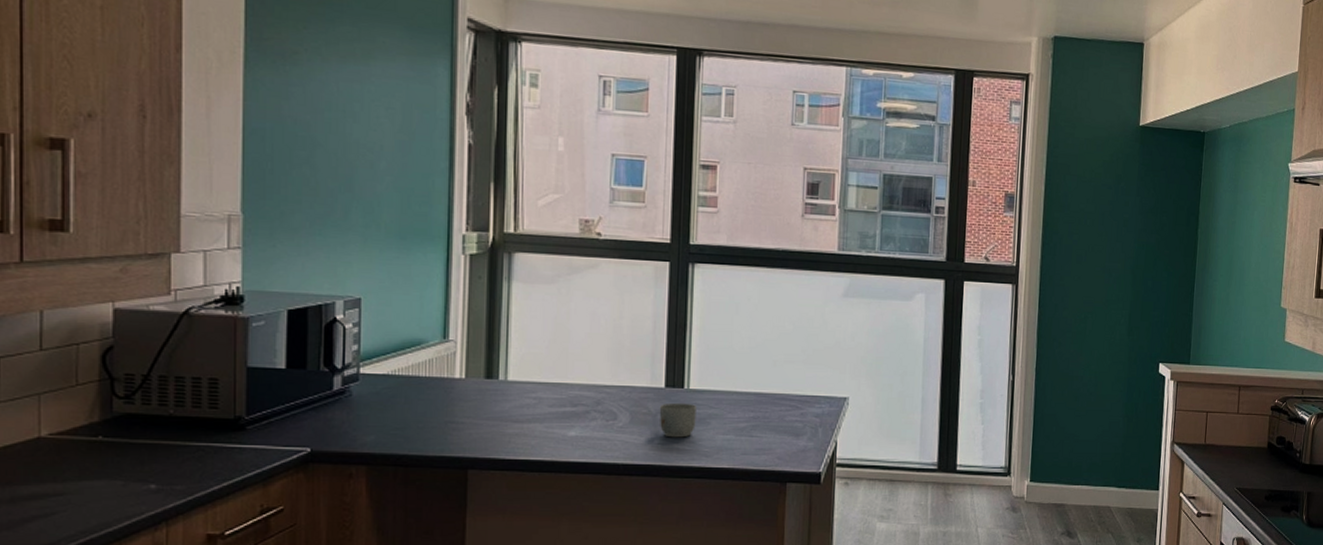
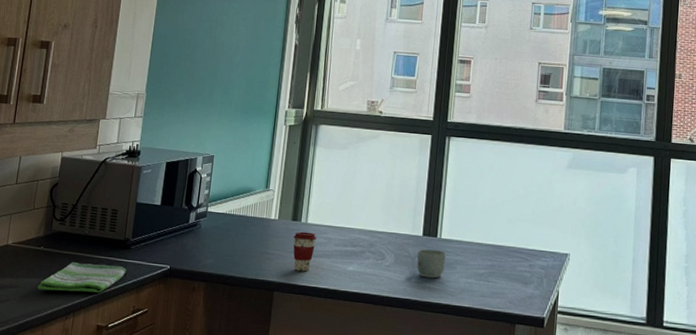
dish towel: none [102,453,243,495] -> present [37,262,126,293]
coffee cup: none [489,392,523,442] -> present [293,231,317,272]

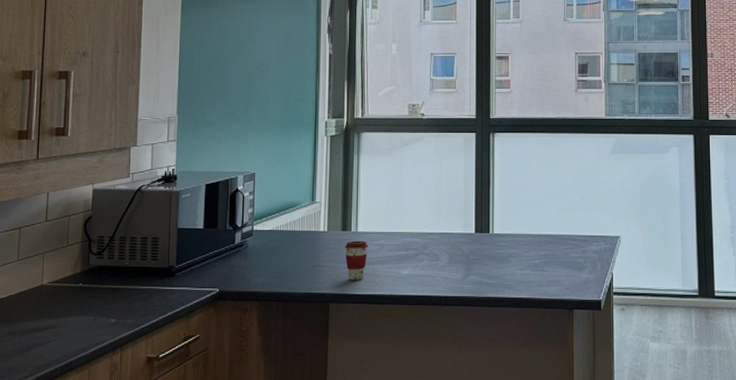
dish towel: present [37,262,126,293] -> none [80,294,173,328]
mug: present [417,249,446,279] -> none [471,245,499,274]

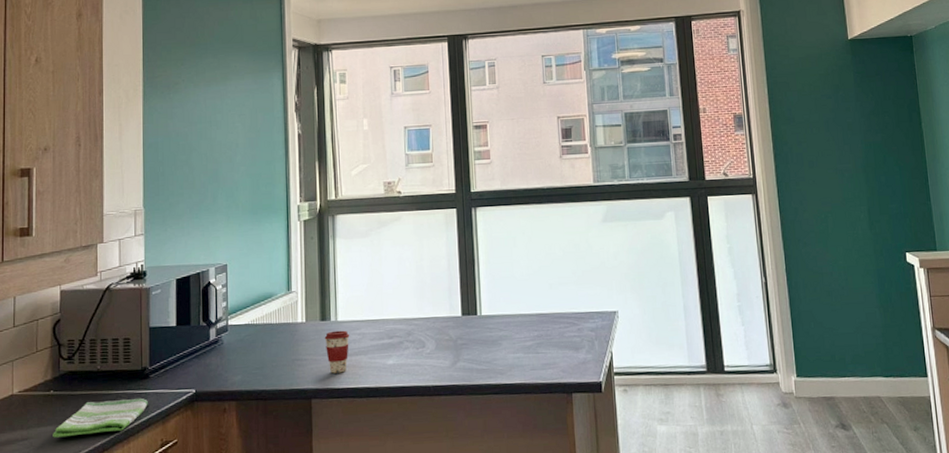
dish towel: none [80,294,173,328] -> present [53,398,148,438]

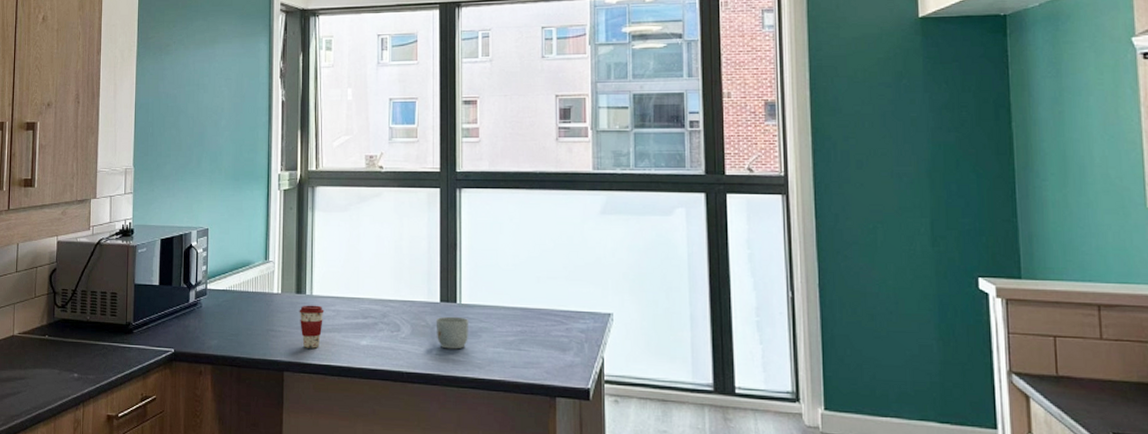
dish towel: present [53,398,148,438] -> none [46,350,131,381]
mug: none [458,328,490,360] -> present [436,316,468,349]

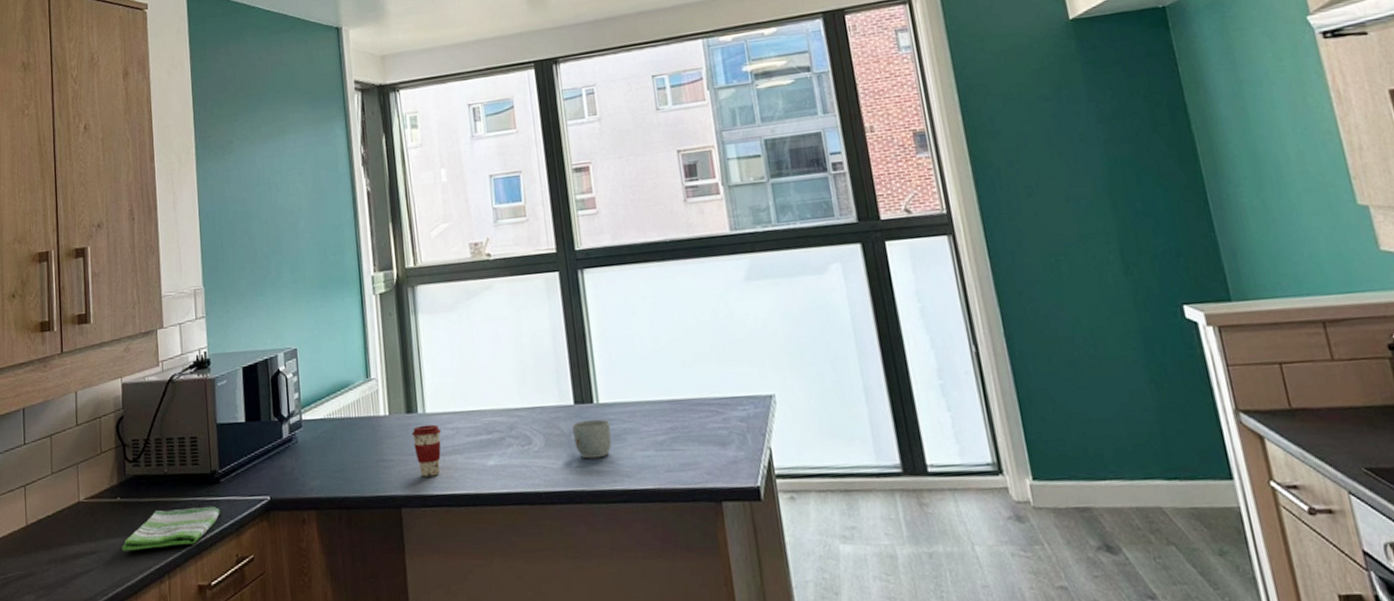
dish towel: none [46,350,131,381] -> present [122,506,220,551]

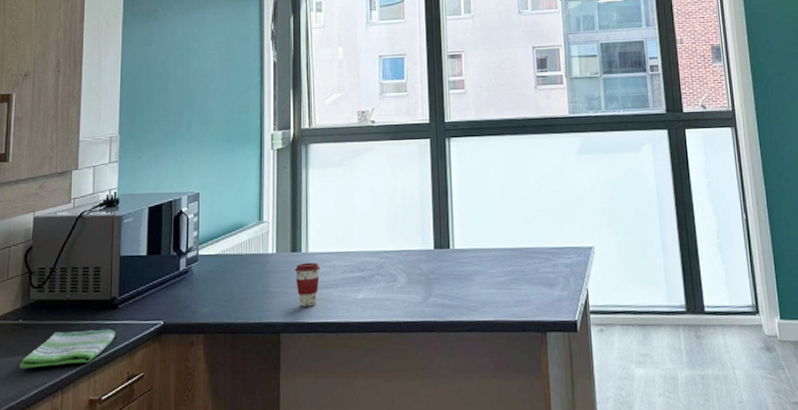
mug: present [571,419,612,459] -> none [430,262,462,295]

